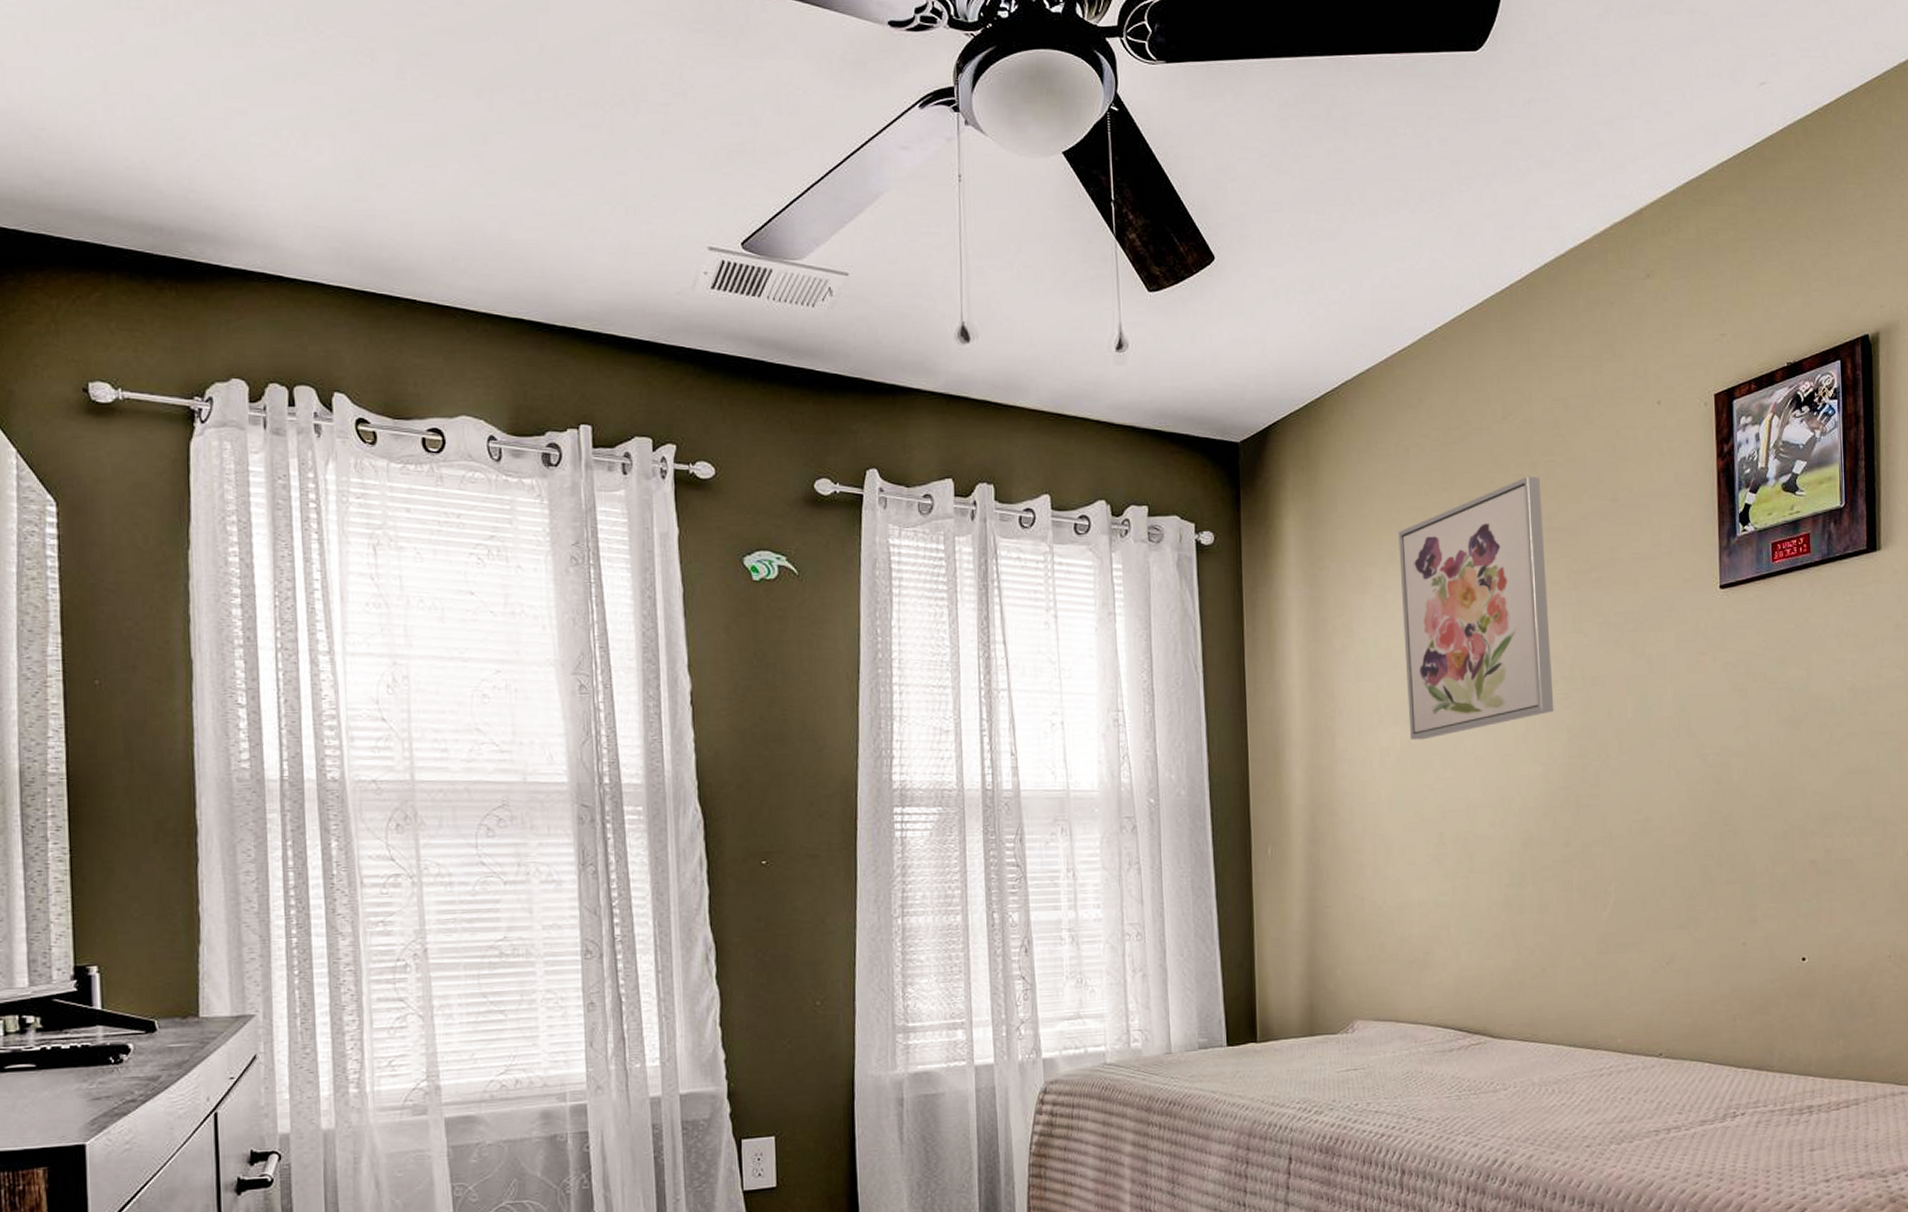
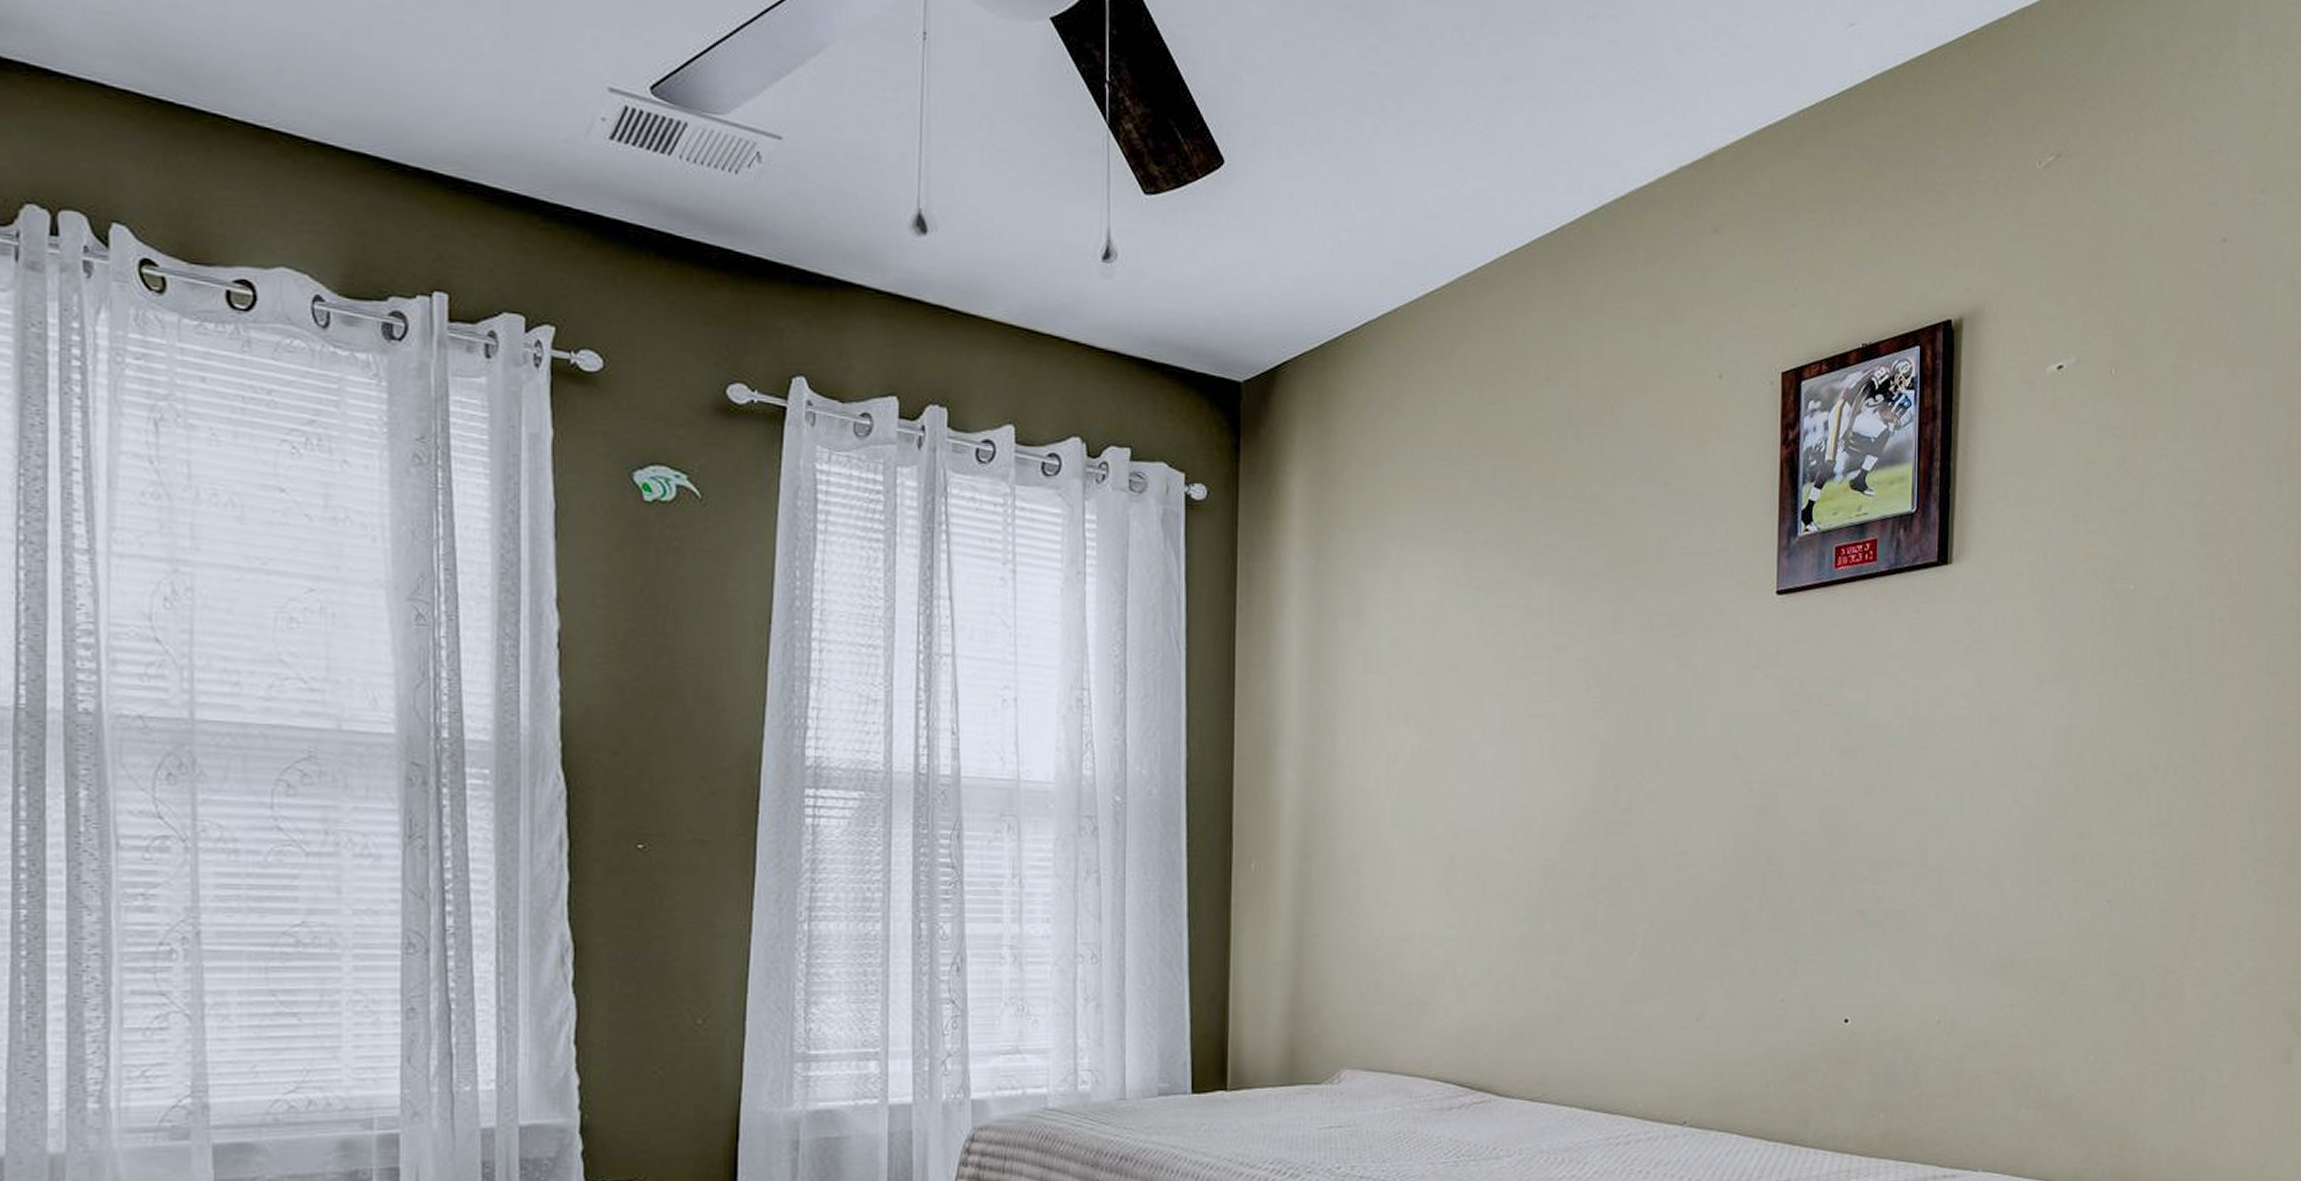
wall art: present [1398,476,1554,740] -> none [1420,448,1587,746]

